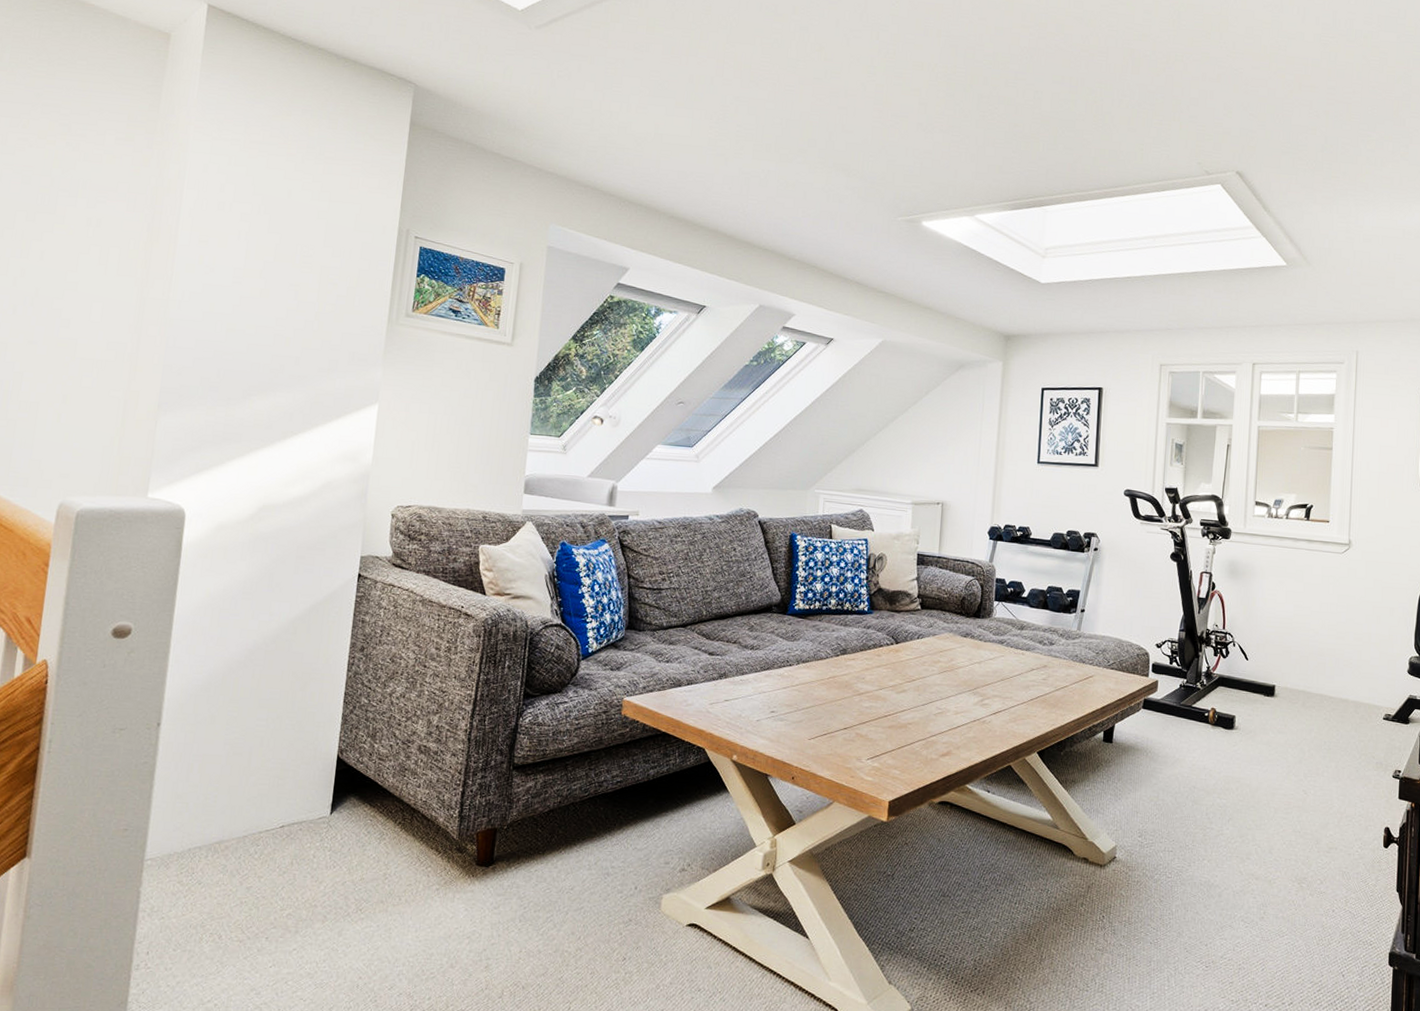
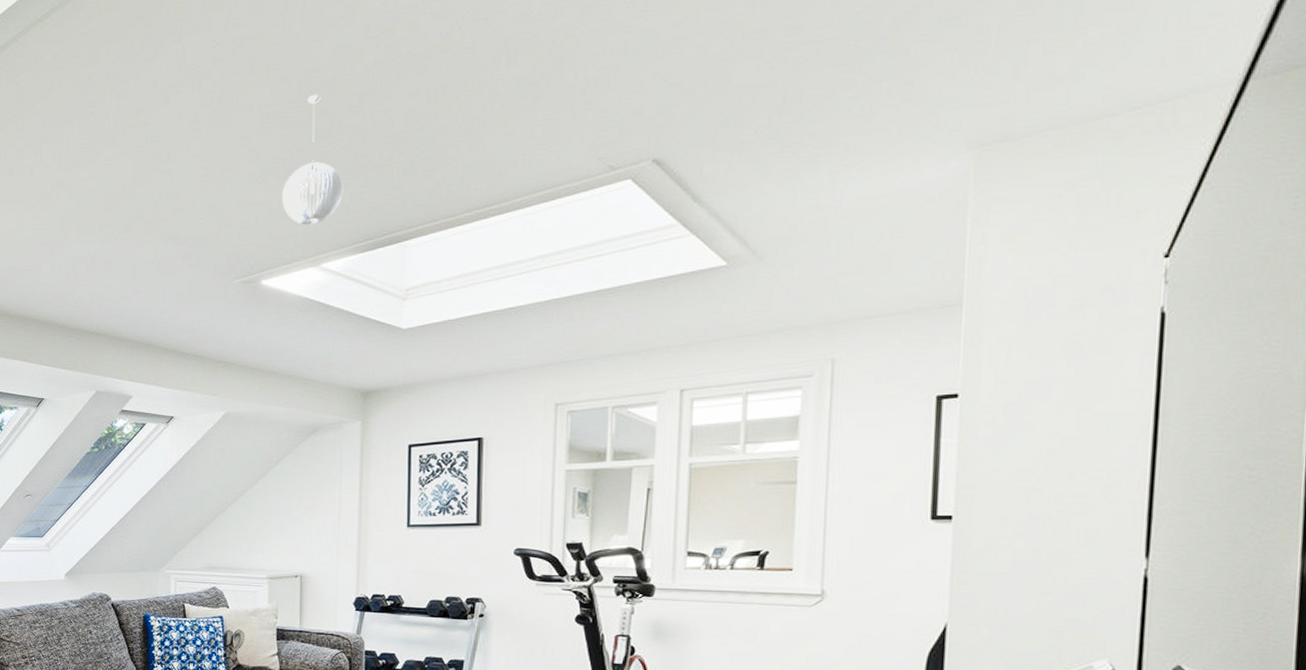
pendant light: none [944,64,998,179] -> present [282,94,344,226]

